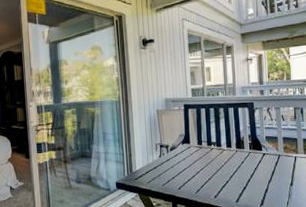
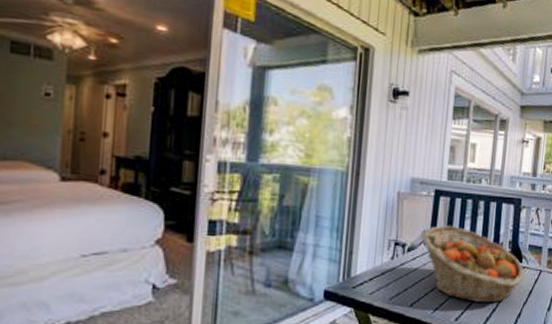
fruit basket: none [179,128,266,183] -> present [421,225,525,302]

